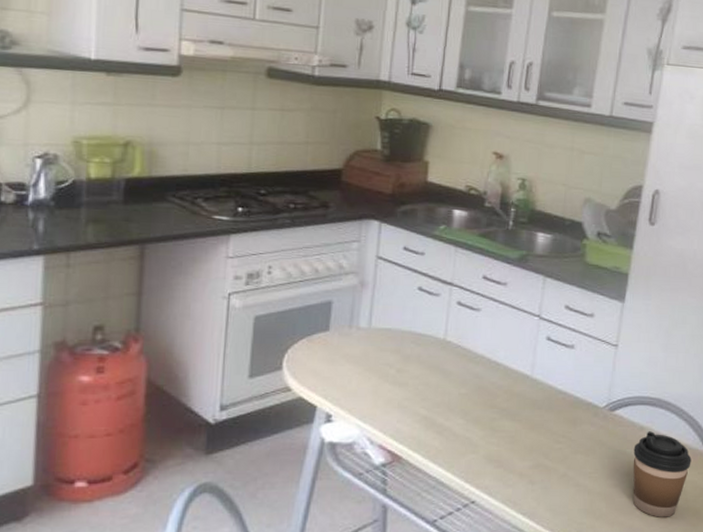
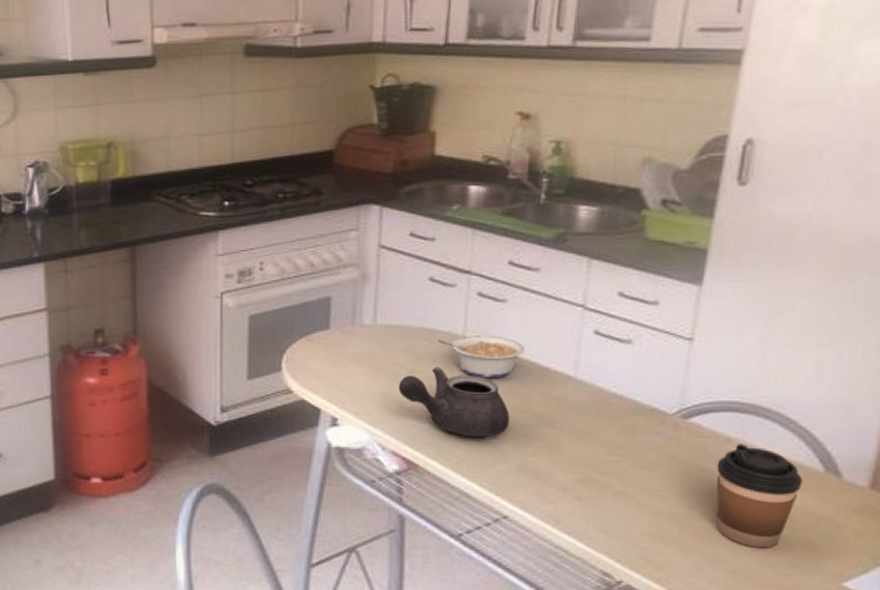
teapot: none [387,366,480,430] -> present [398,366,510,438]
legume: none [422,339,493,377] -> present [437,335,525,379]

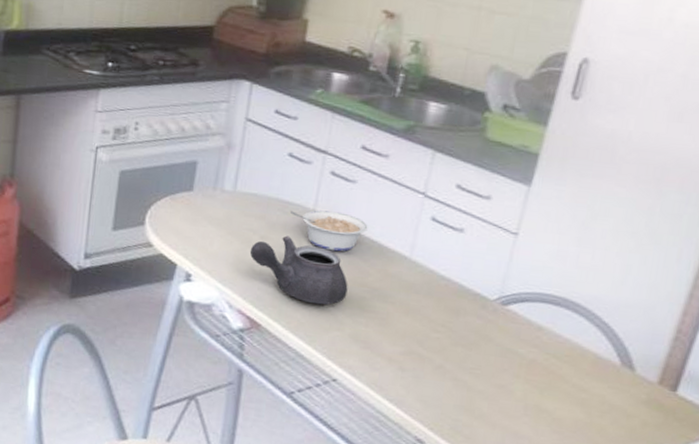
coffee cup: present [716,444,803,548] -> none [522,333,601,430]

